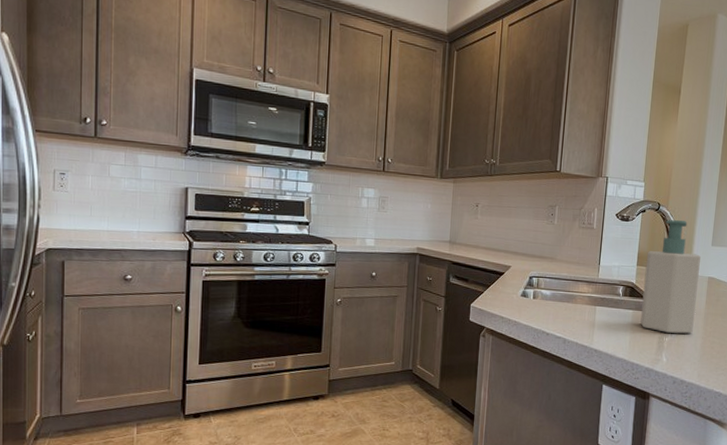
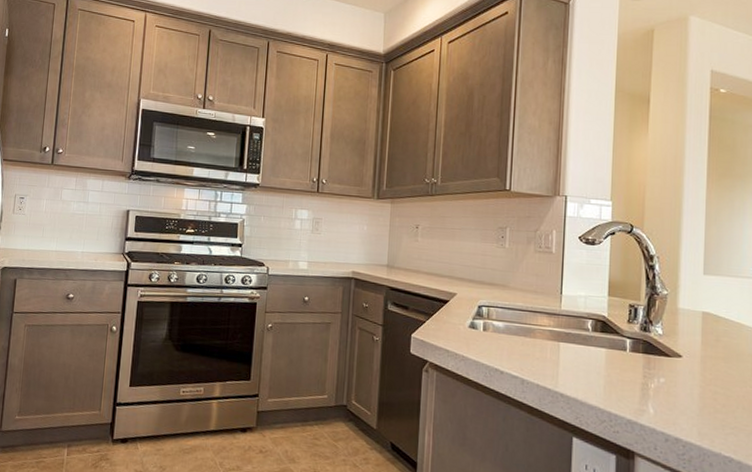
soap bottle: present [640,220,701,334] -> none [617,243,690,381]

